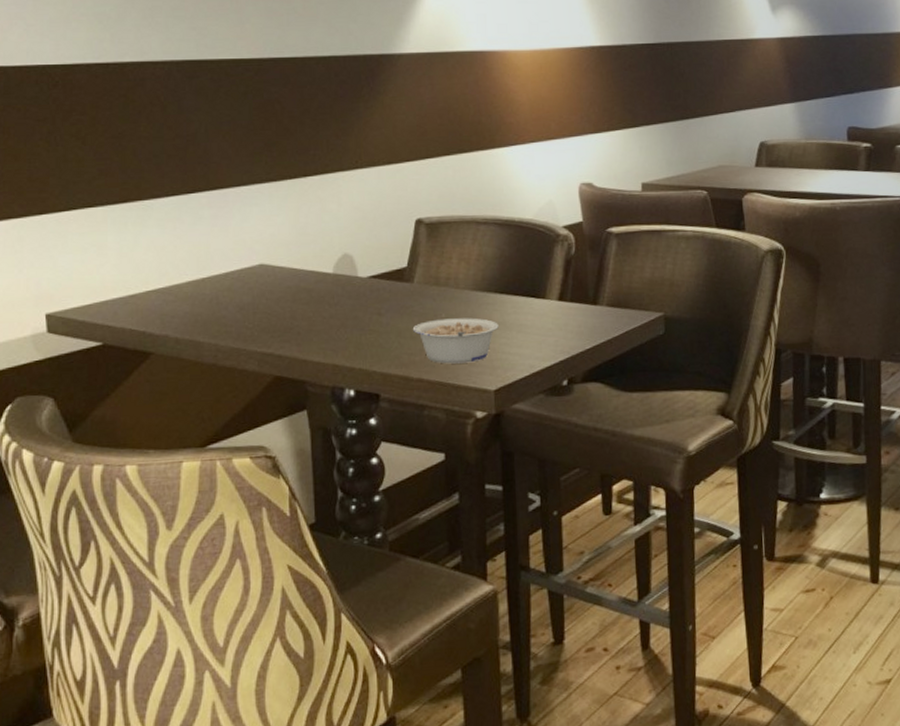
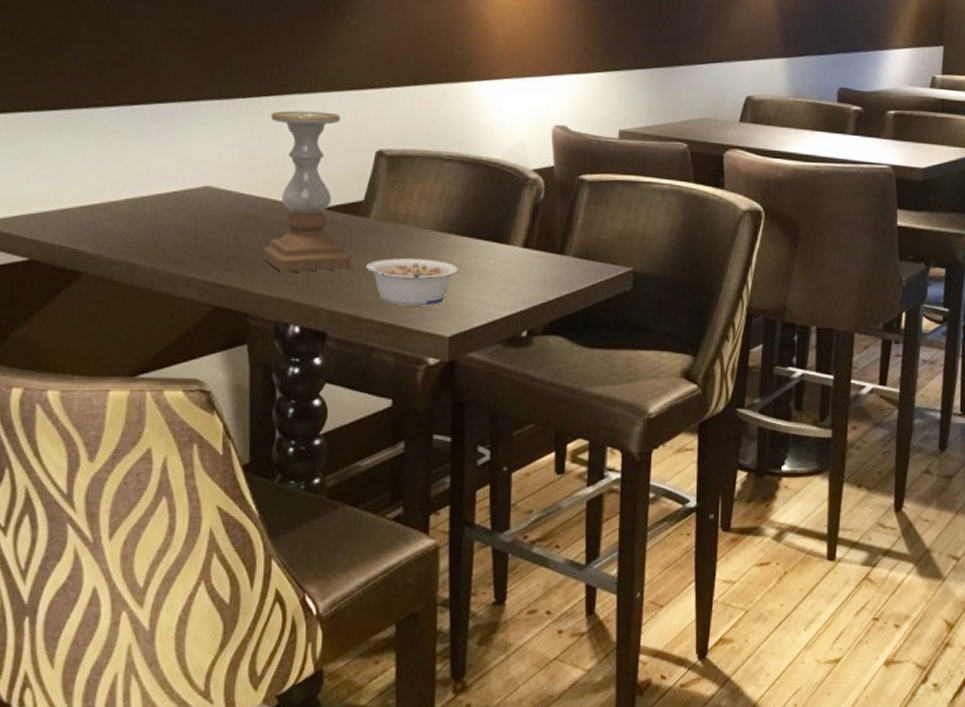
candle holder: none [317,186,399,340] -> present [263,110,351,273]

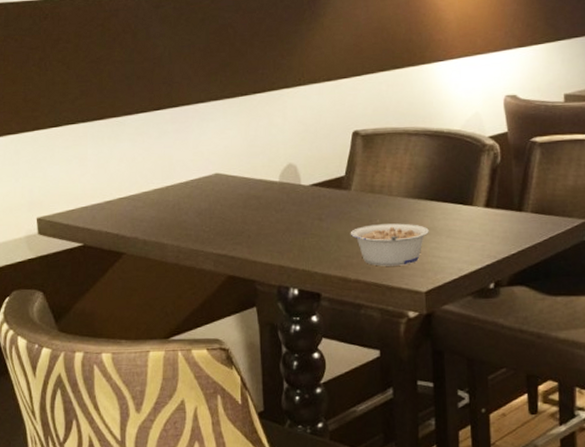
candle holder: present [263,110,351,273] -> none [265,102,338,243]

